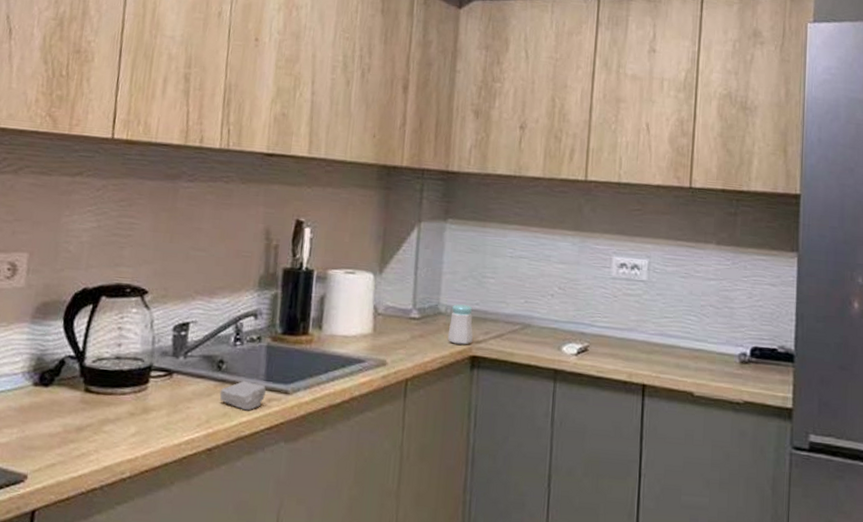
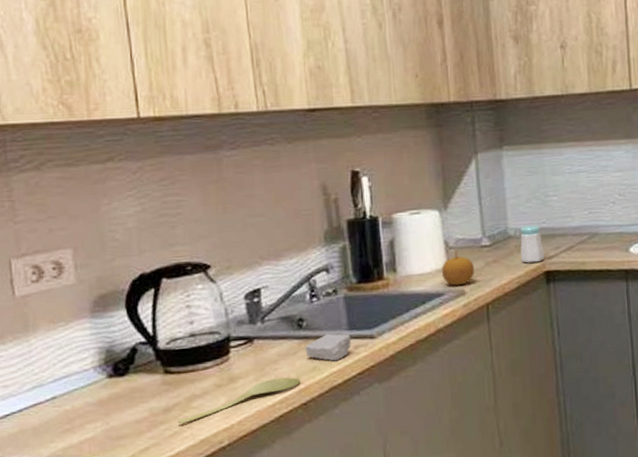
spoon: none [86,417,210,447] -> present [177,377,301,424]
fruit: none [366,317,400,355] -> present [442,250,475,286]

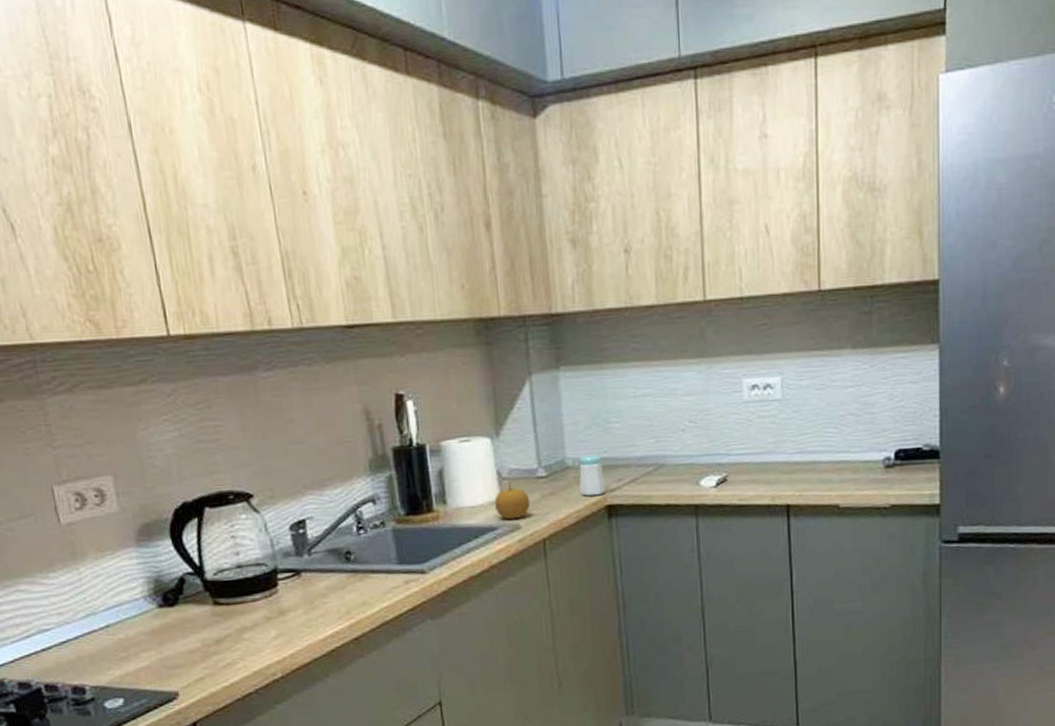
spoon: present [177,377,301,424] -> none [229,611,351,656]
soap bar: present [305,333,351,361] -> none [354,567,402,596]

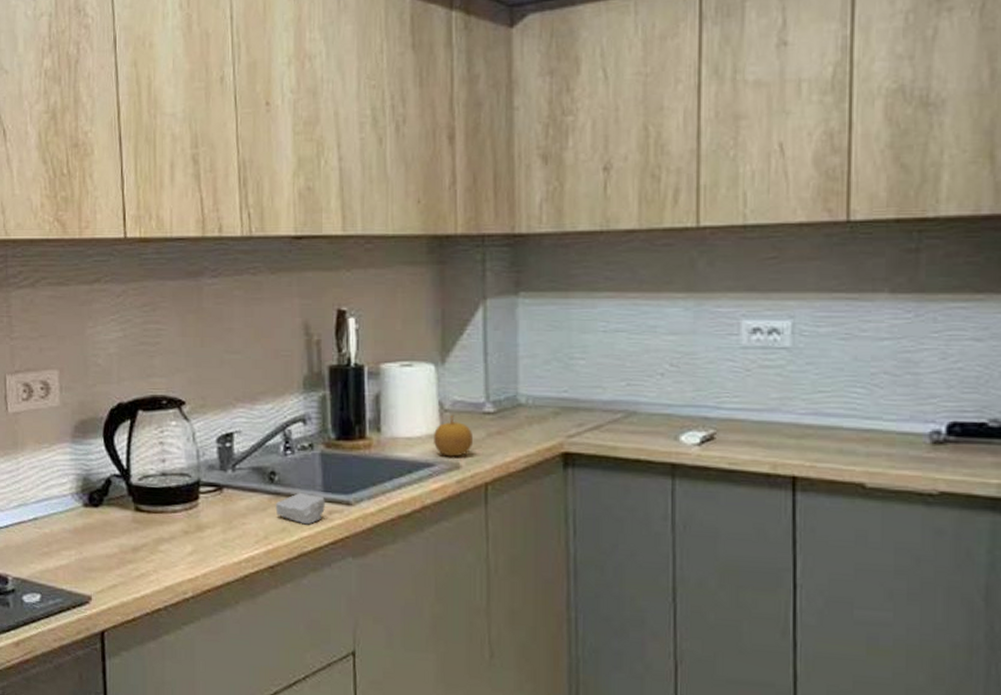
soap bar: none [354,567,402,596] -> present [275,492,325,525]
salt shaker: present [579,454,606,496] -> none [531,392,563,440]

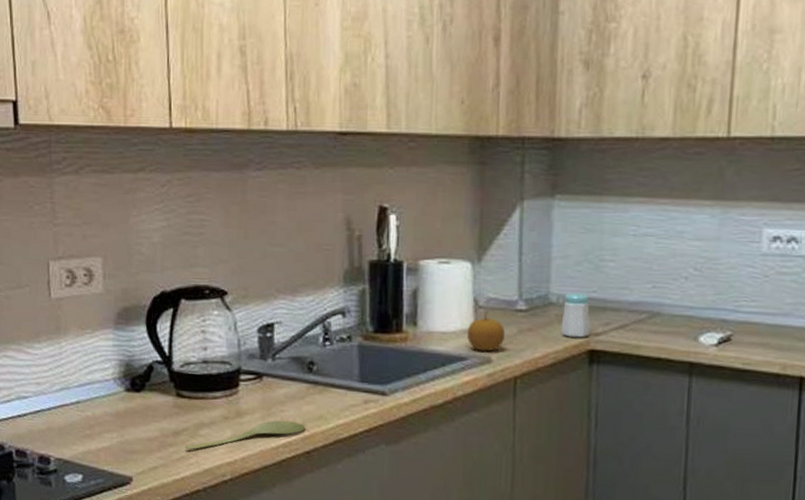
spoon: none [144,533,269,567] -> present [185,420,306,450]
soap bar: present [275,492,325,525] -> none [313,382,361,413]
salt shaker: none [531,392,563,440] -> present [560,292,591,338]

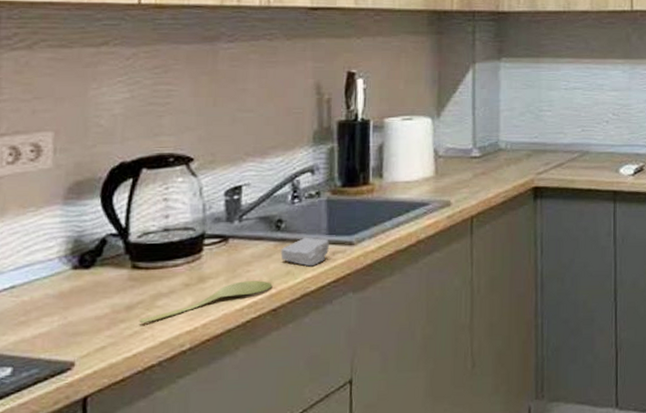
soap bar: none [313,382,361,413] -> present [280,237,329,267]
fruit: present [467,310,506,352] -> none [429,159,463,196]
salt shaker: present [560,292,591,338] -> none [509,138,534,178]

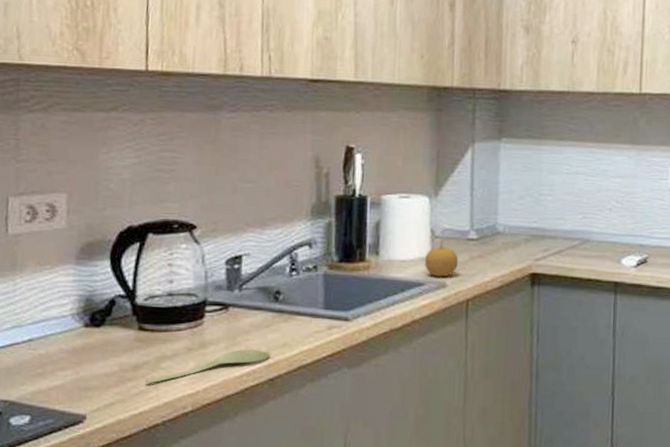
soap bar: present [280,237,329,267] -> none [278,310,325,340]
fruit: none [429,159,463,196] -> present [425,240,459,277]

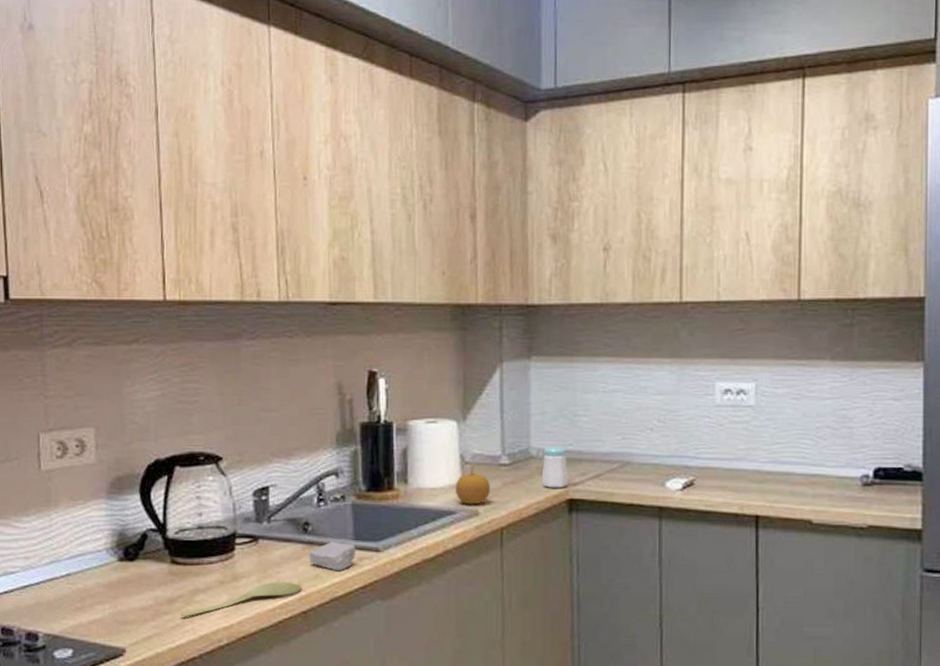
soap bar: none [278,310,325,340] -> present [308,541,356,571]
salt shaker: none [506,222,532,263] -> present [541,445,568,488]

